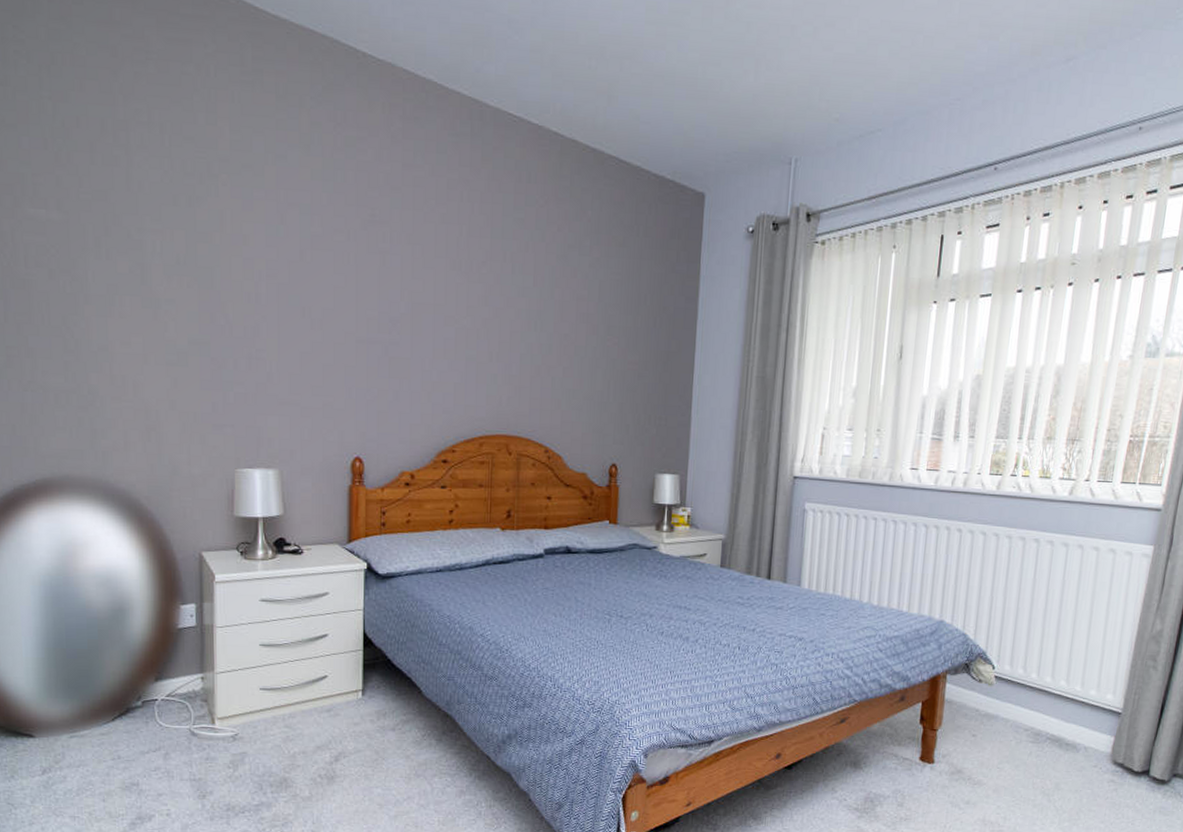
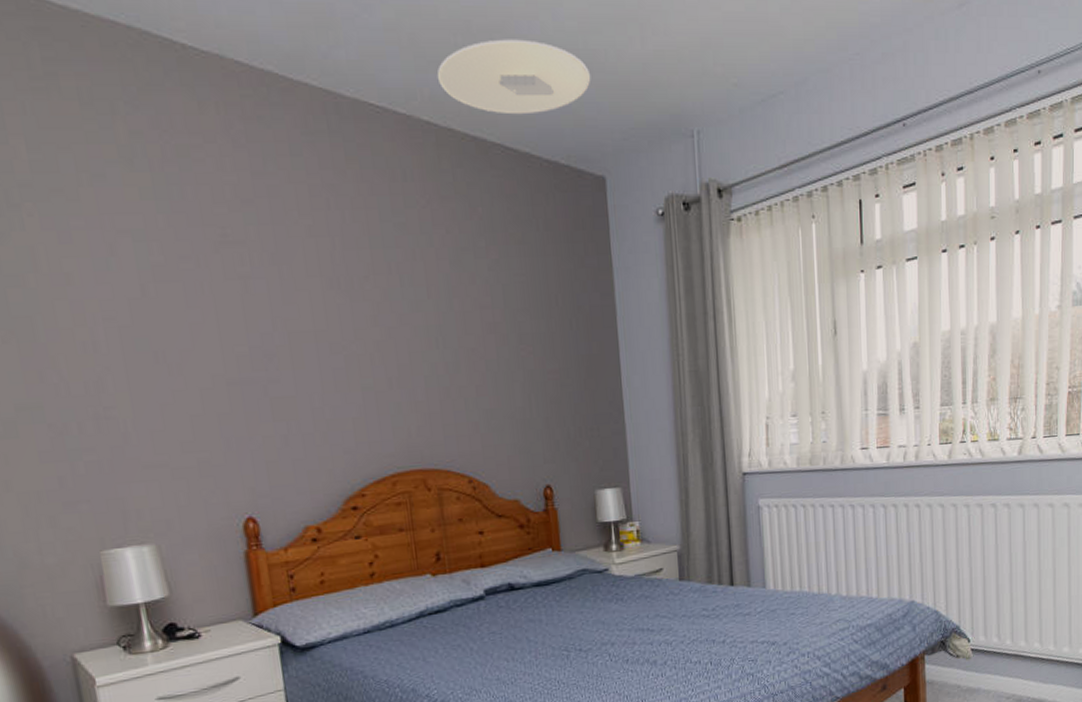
ceiling light: none [569,65,705,133] -> present [436,39,591,115]

